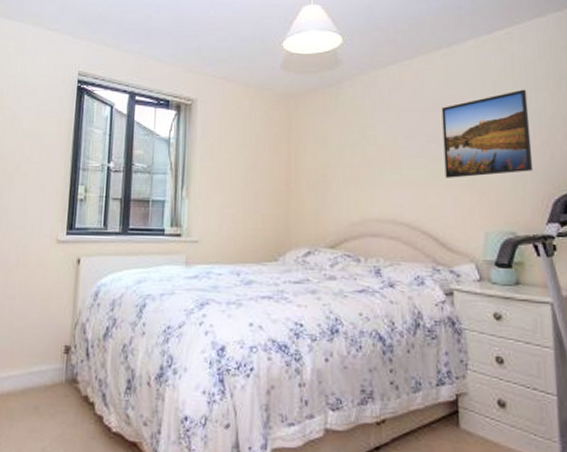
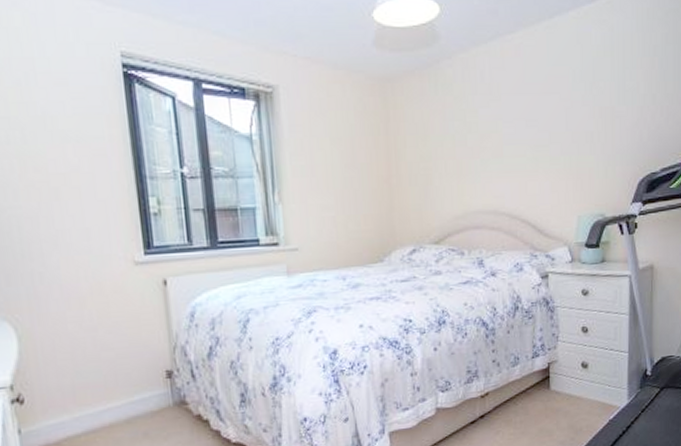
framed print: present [441,89,534,178] -> none [542,66,624,164]

